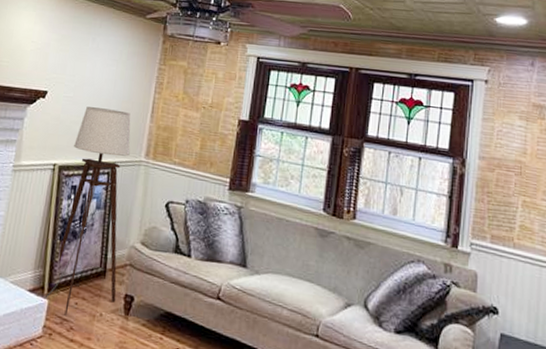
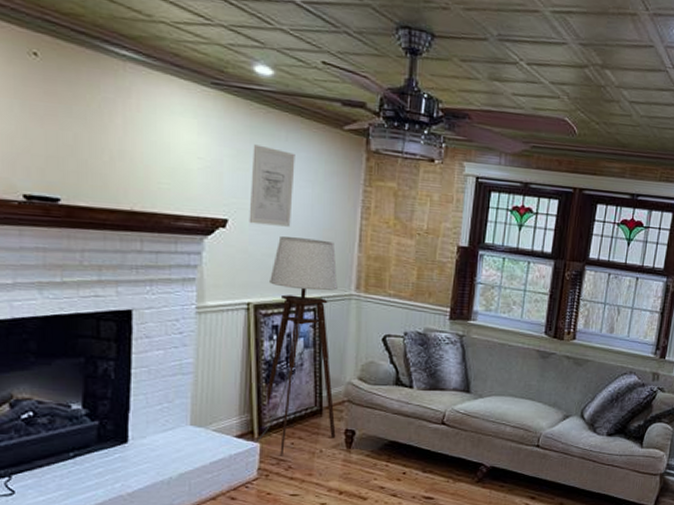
wall art: none [63,31,106,99] -> present [249,144,295,227]

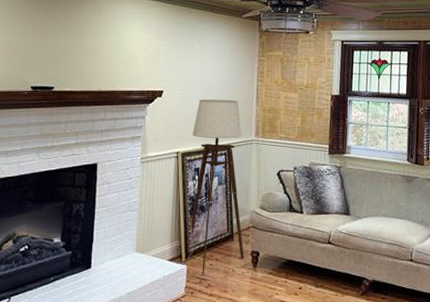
wall art: present [249,144,295,227] -> none [177,35,209,92]

